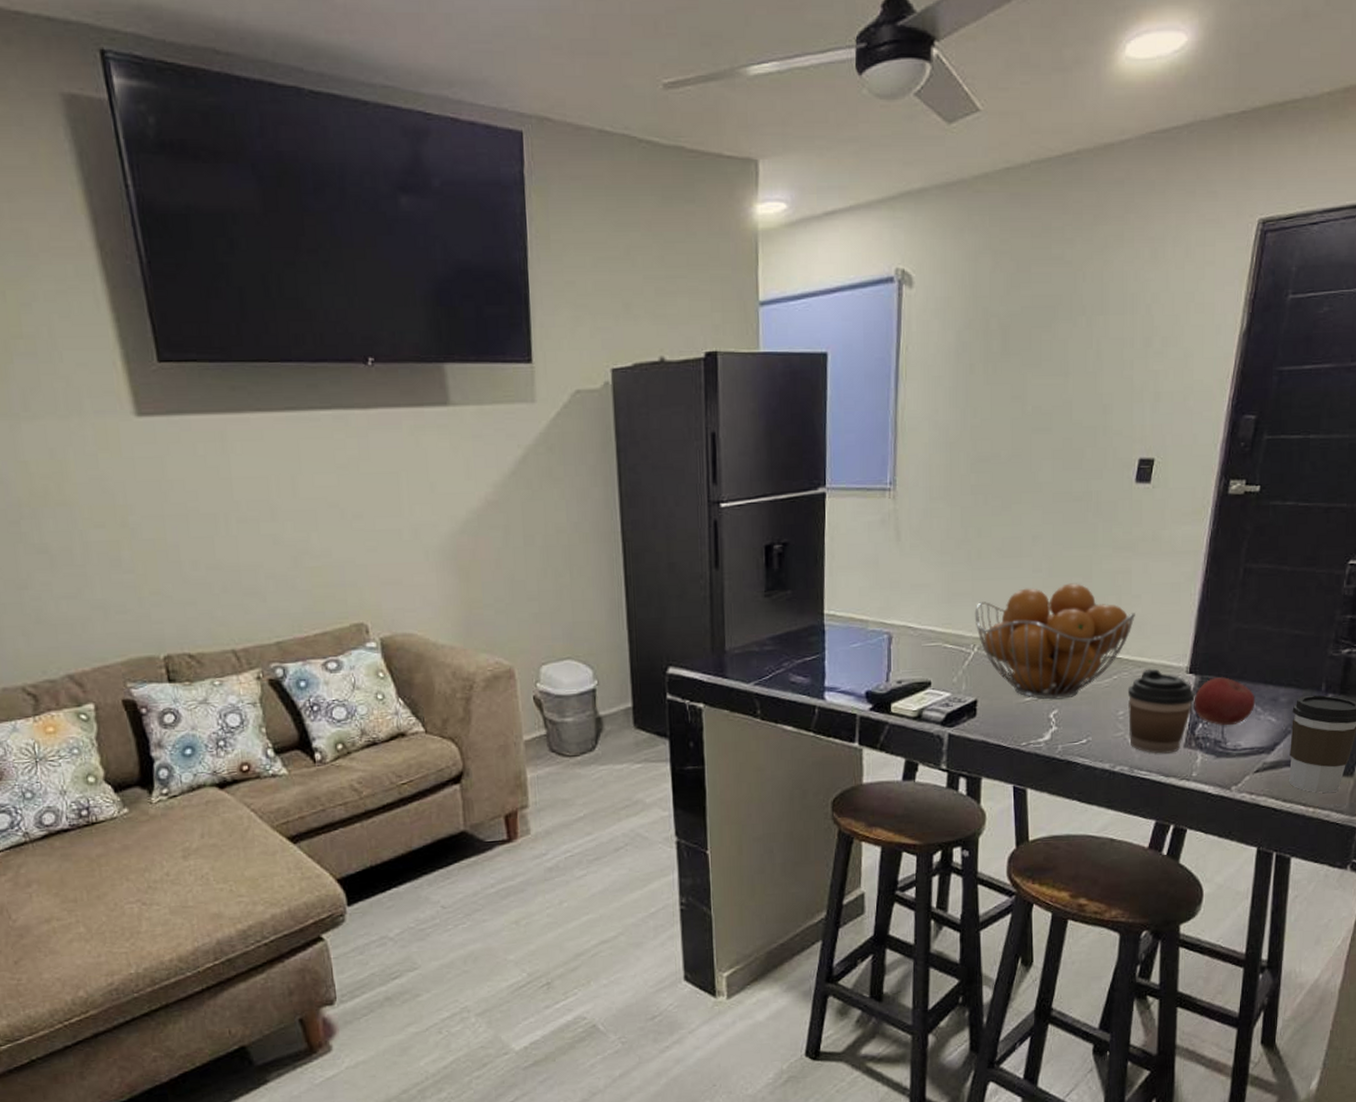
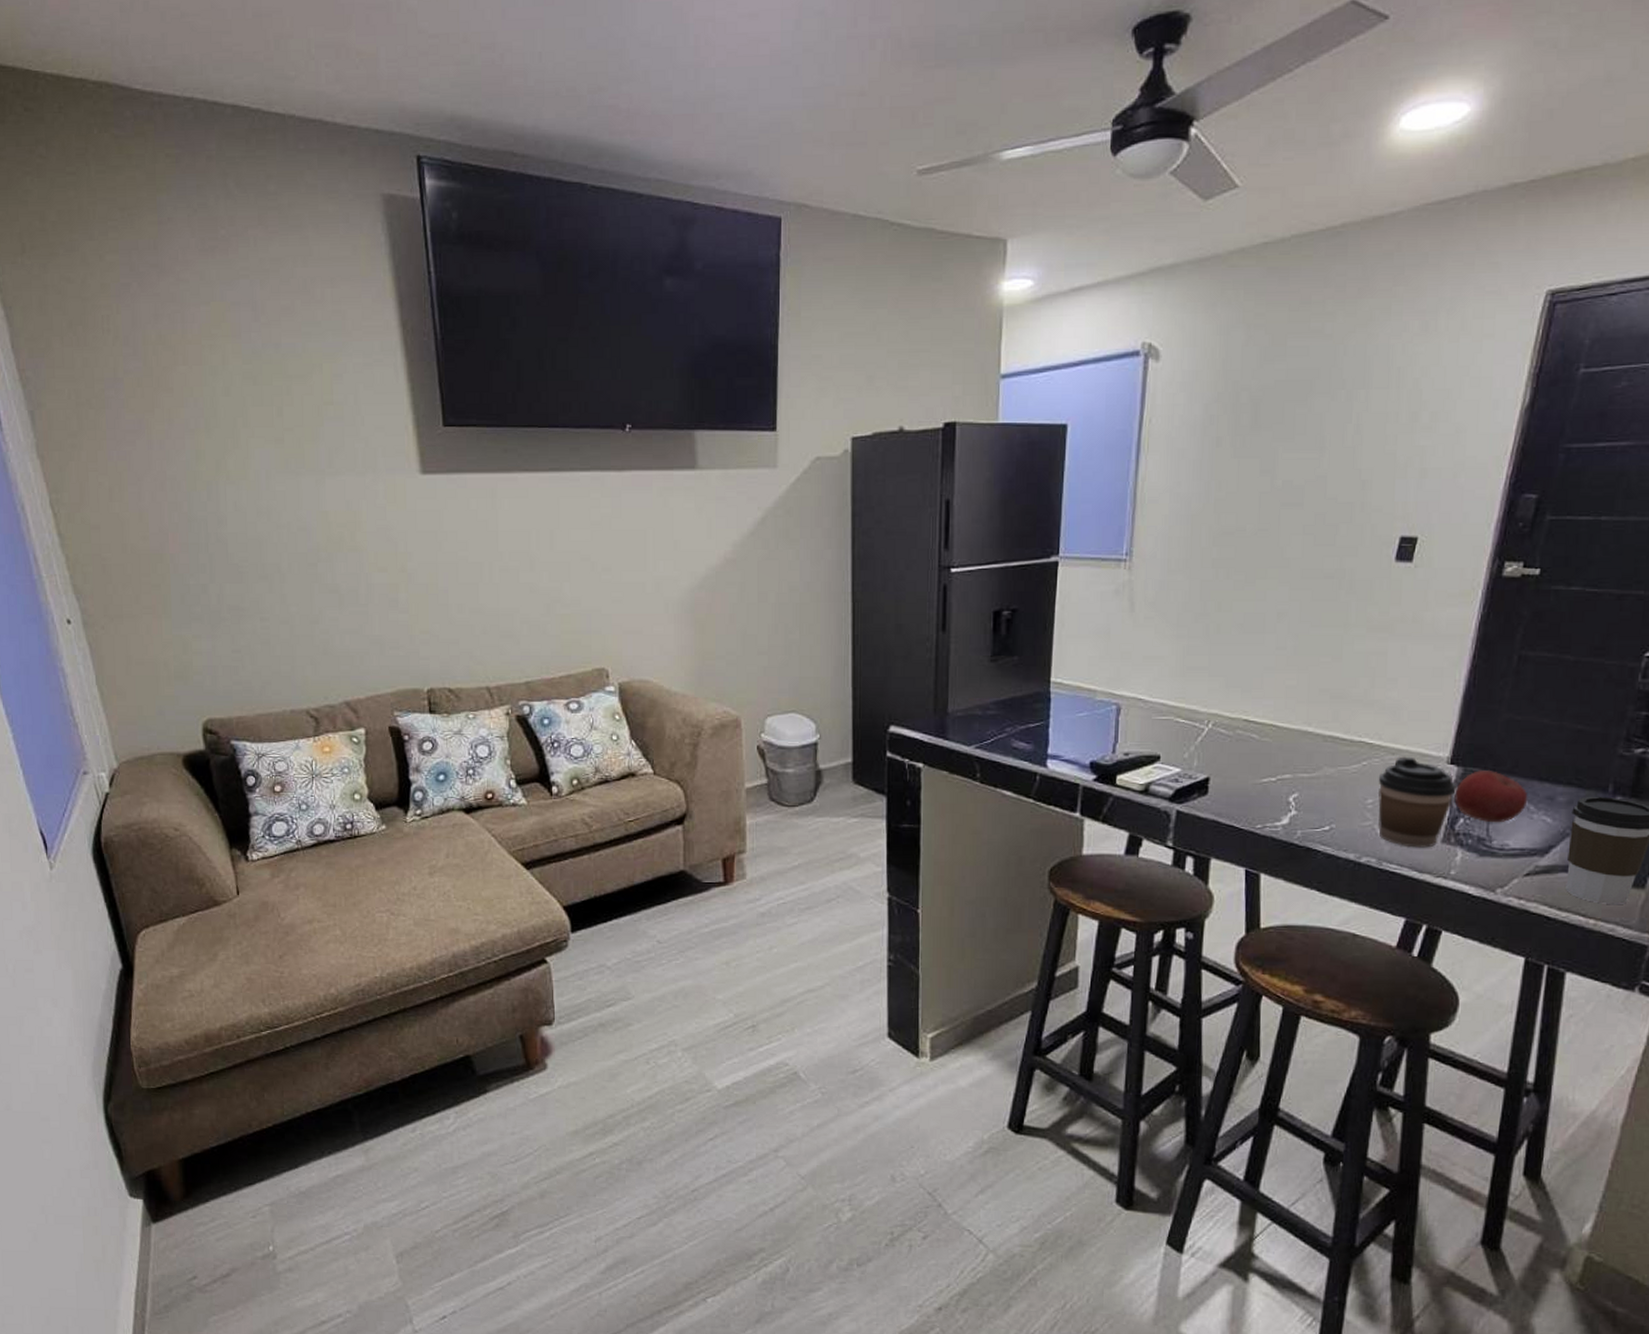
fruit basket: present [974,583,1135,700] -> none [1210,663,1390,783]

